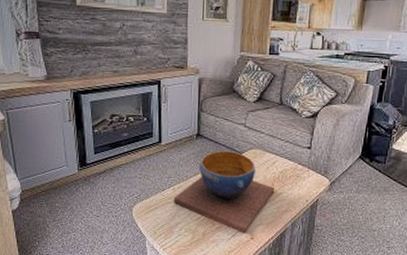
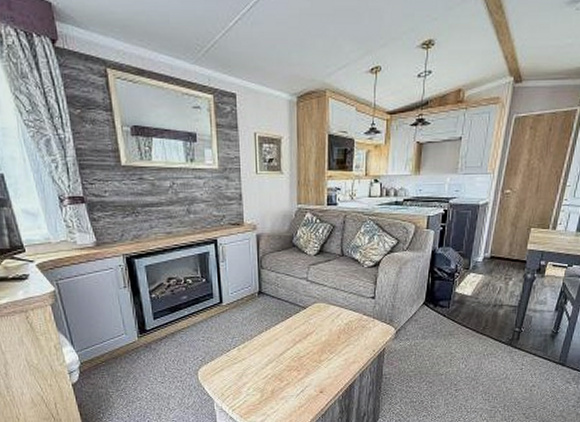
decorative bowl: present [173,151,275,234] -> none [239,307,342,388]

